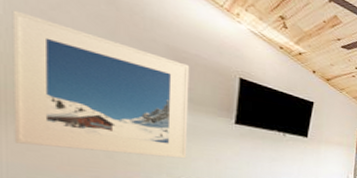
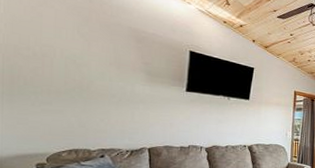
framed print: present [12,9,190,159] -> none [8,8,148,125]

